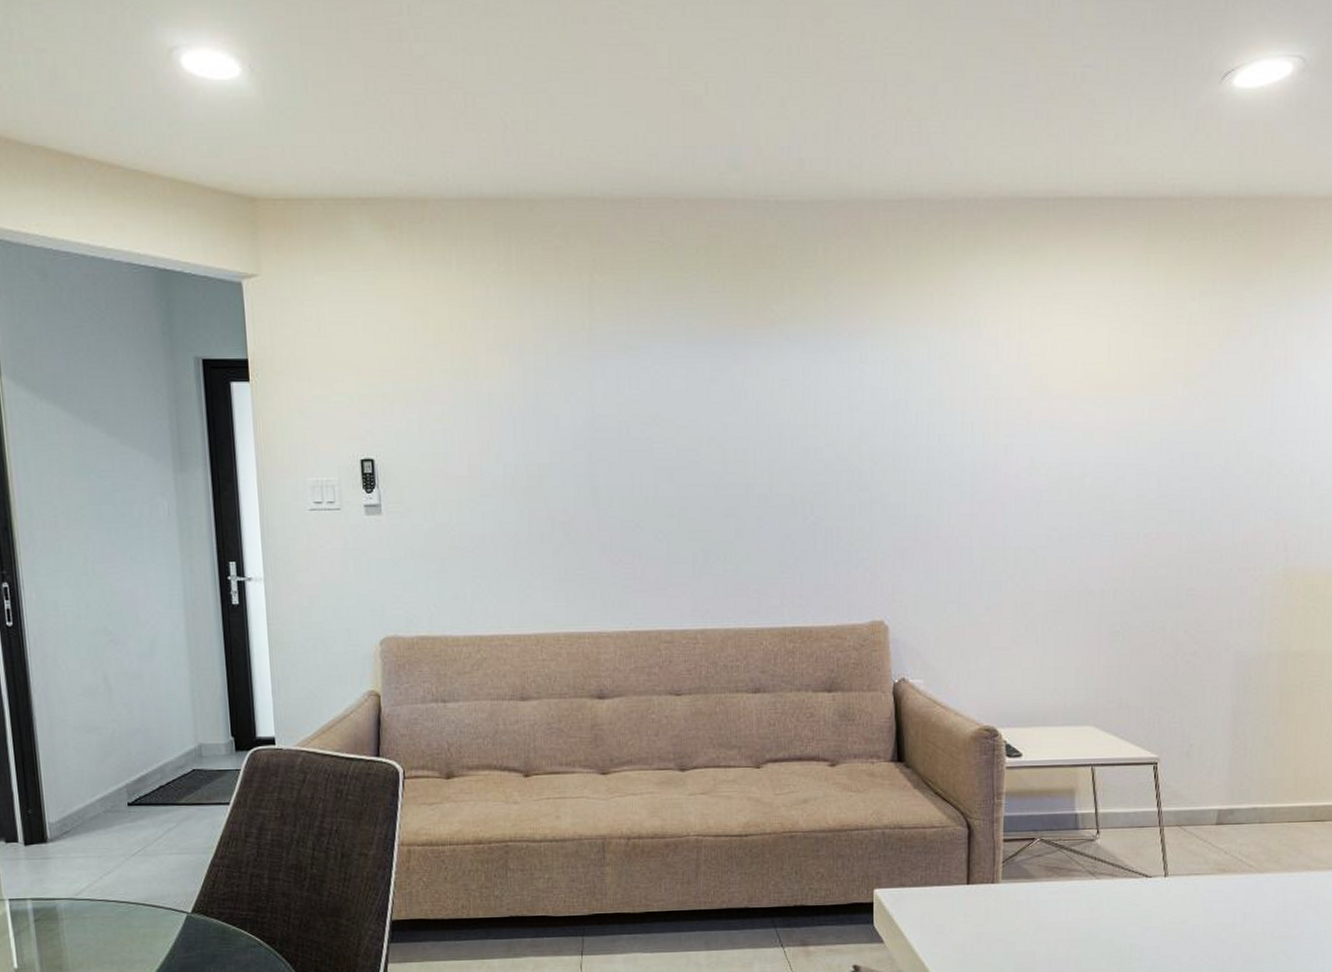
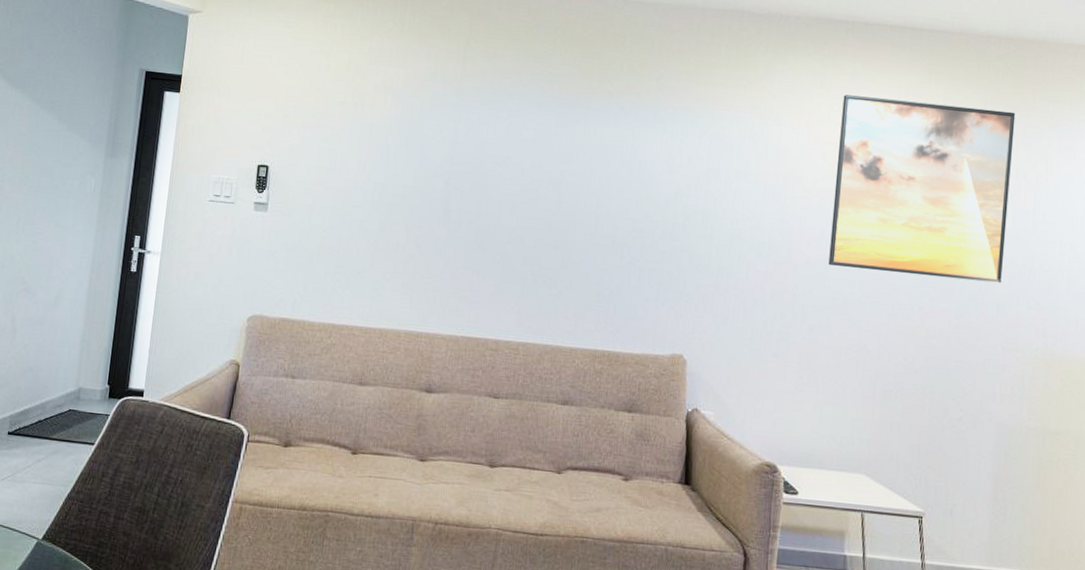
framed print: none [1041,290,1249,498] -> present [828,95,1016,284]

